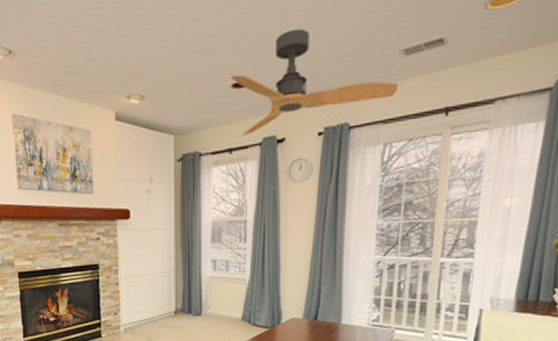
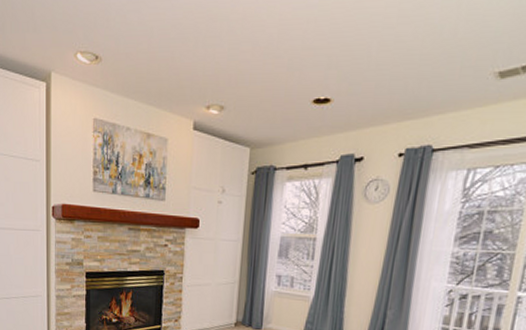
ceiling fan: present [230,28,398,135] -> none [312,46,489,152]

